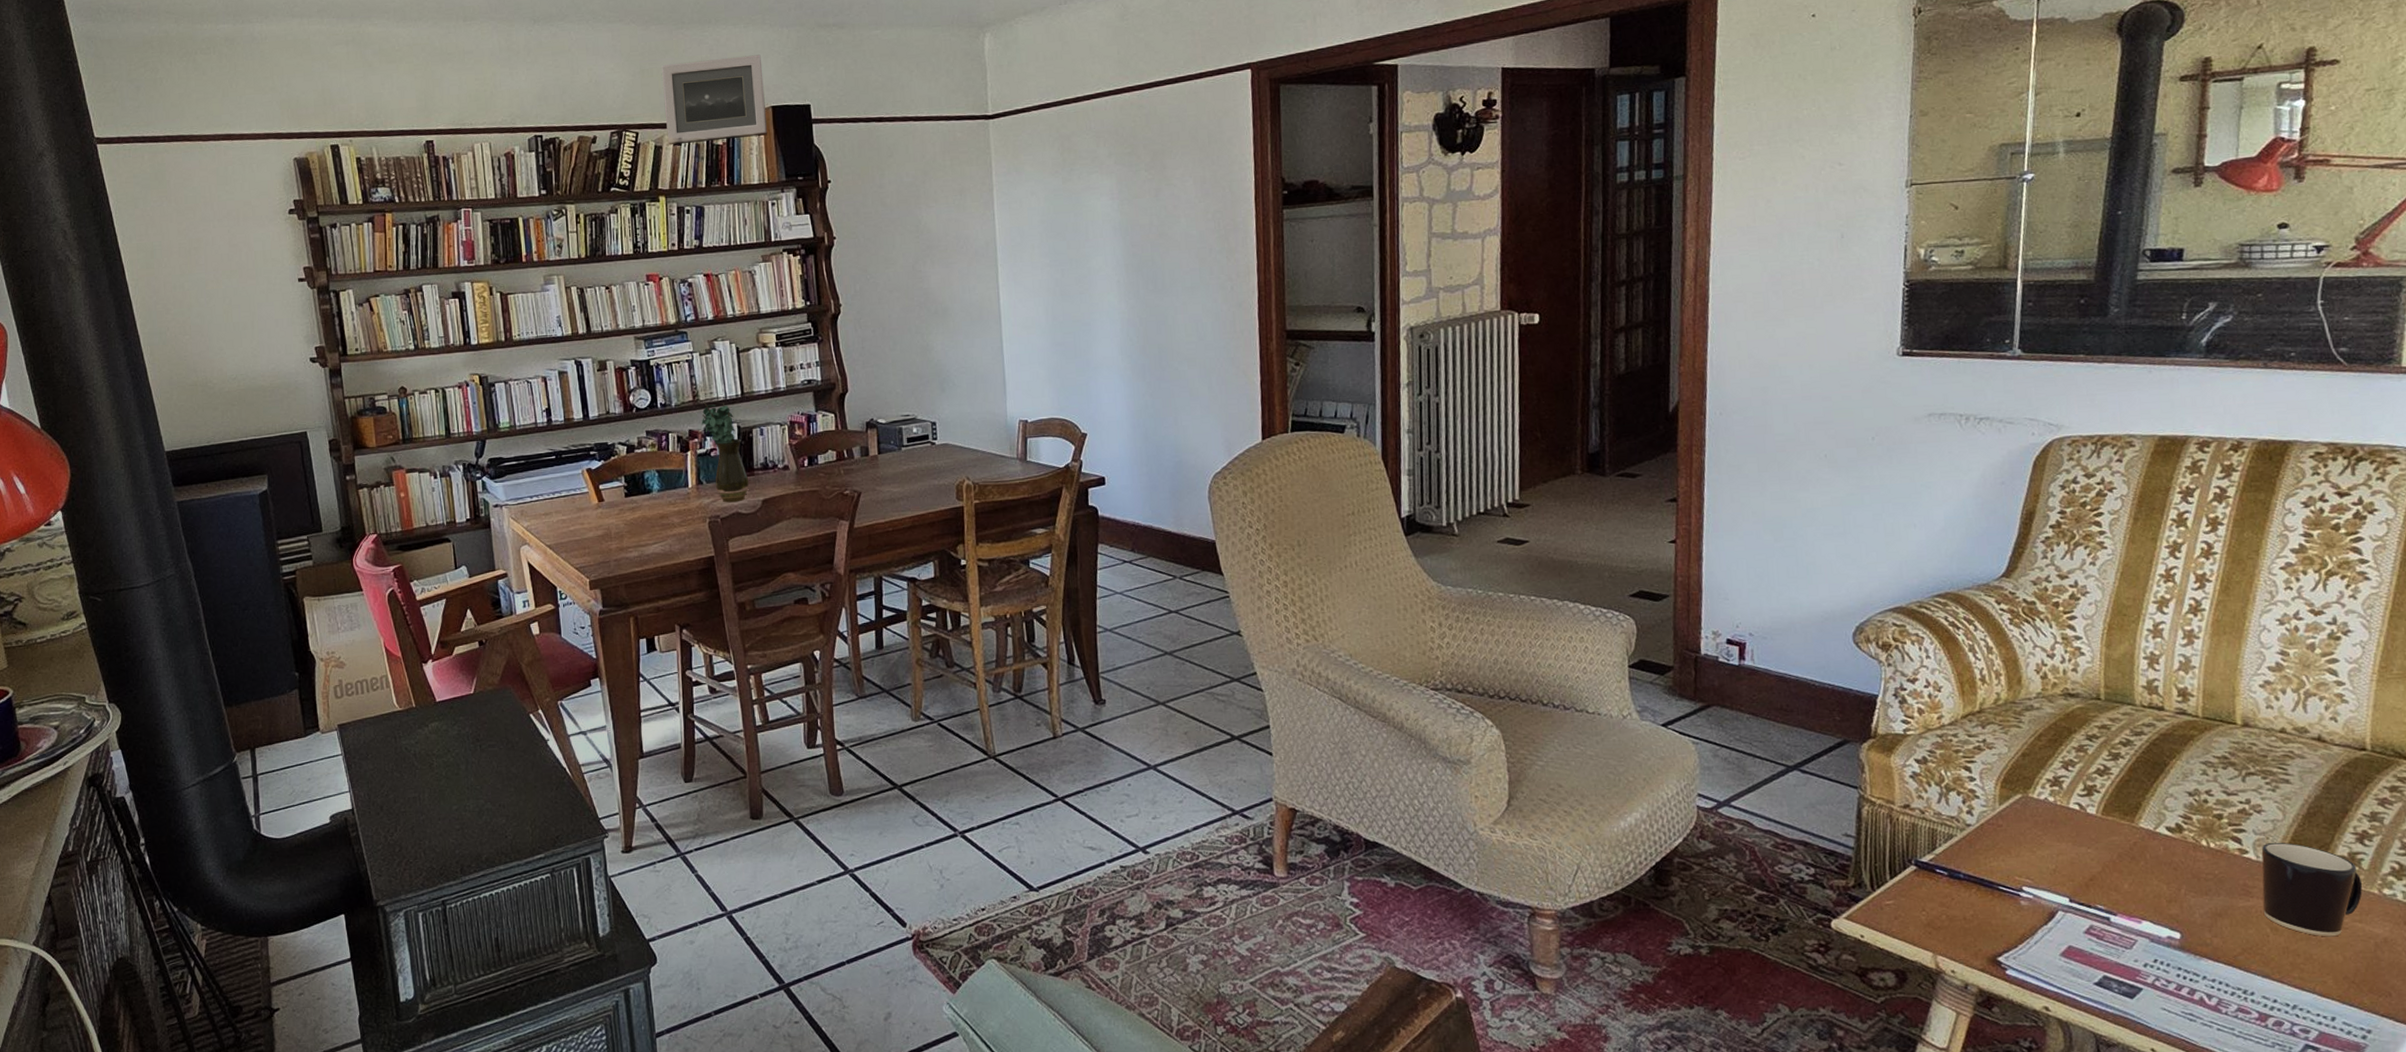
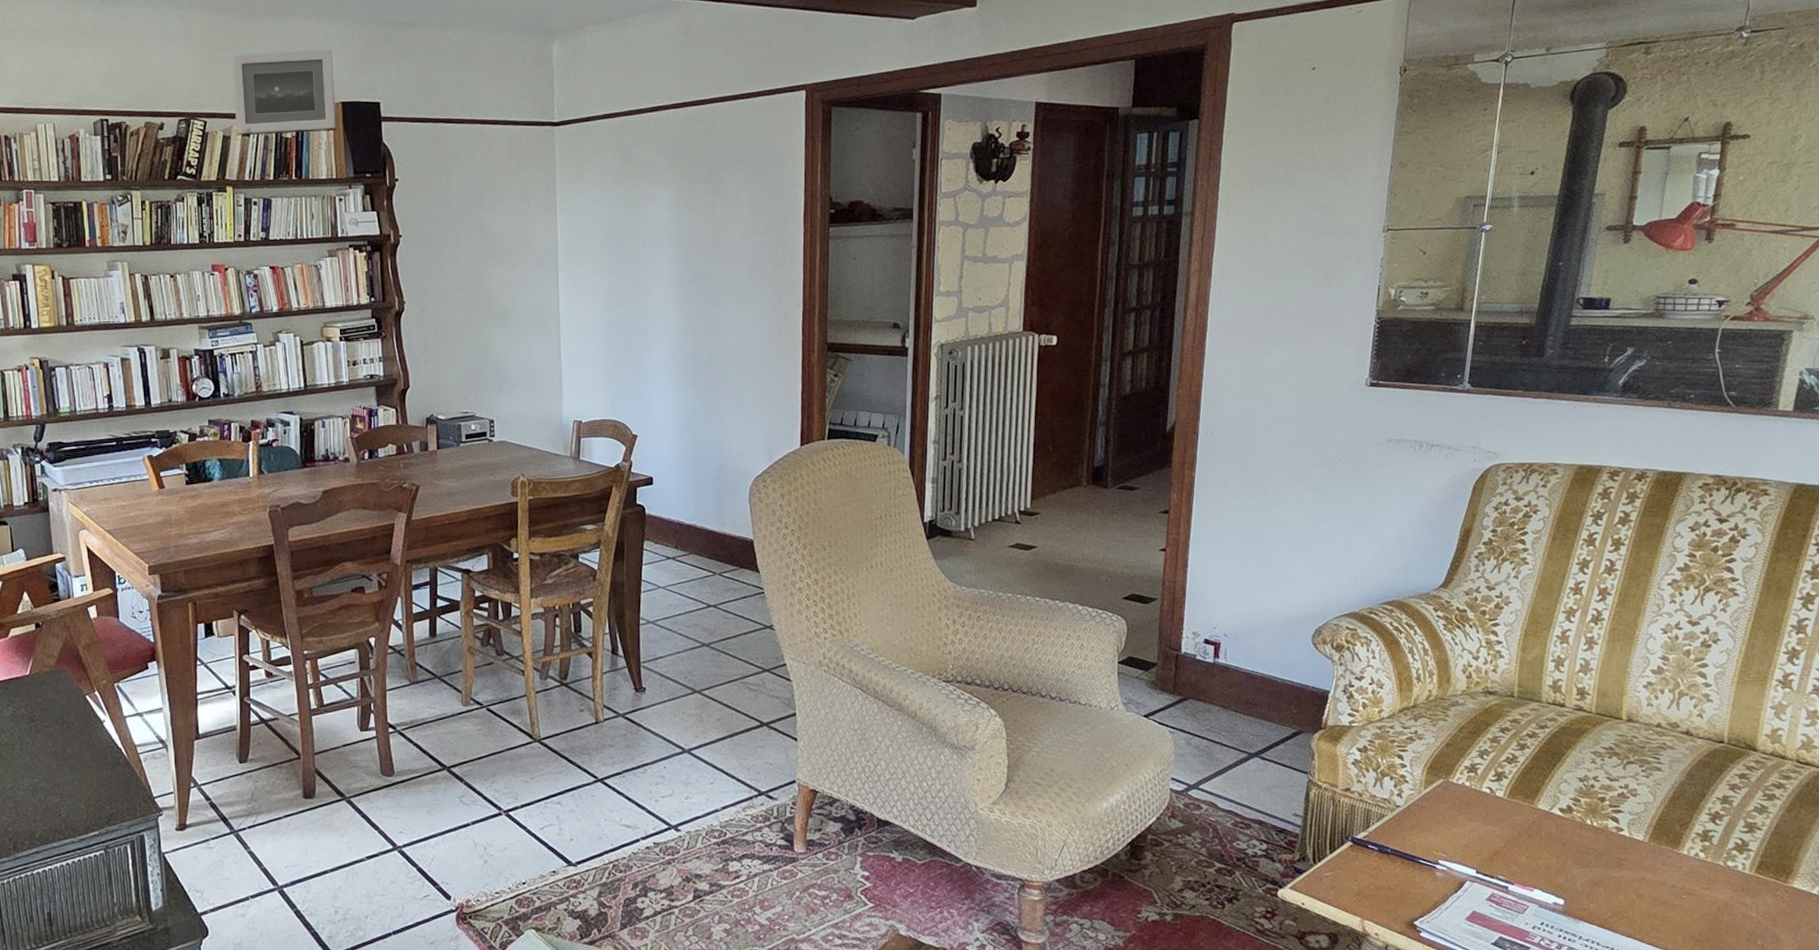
vase: present [701,402,750,503] -> none [263,393,310,493]
mug: present [2261,842,2363,937] -> none [1631,821,1712,903]

